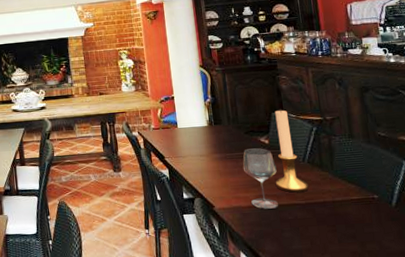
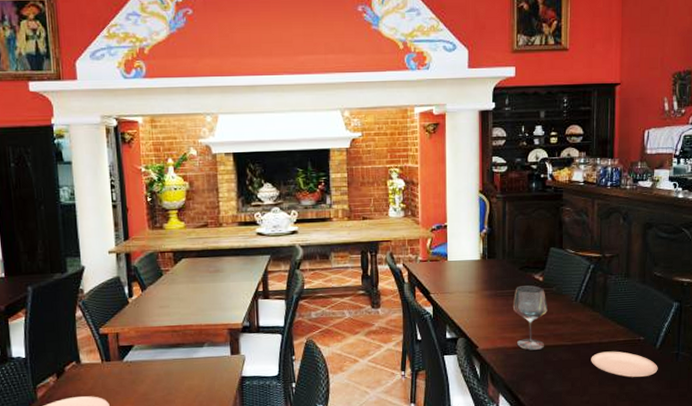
candle holder: present [275,109,309,193] -> none [544,243,577,333]
plate: none [326,209,398,236] -> present [591,351,658,378]

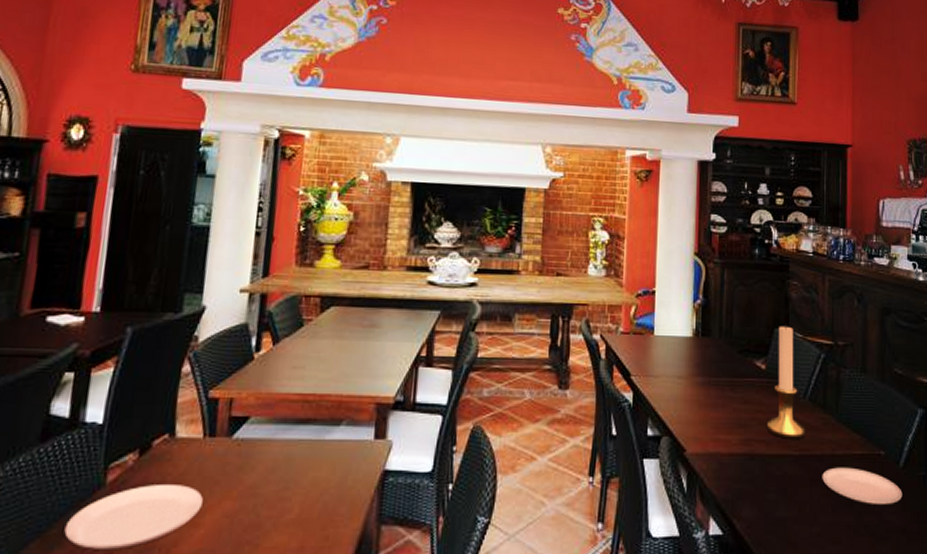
wine glass: present [512,285,547,350] -> none [729,374,771,459]
candle holder: none [544,243,577,333] -> present [766,324,806,439]

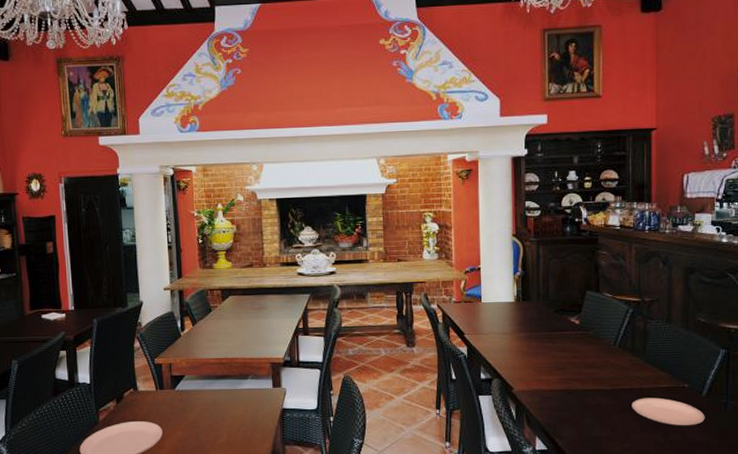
candle holder: present [766,324,806,439] -> none [581,287,617,378]

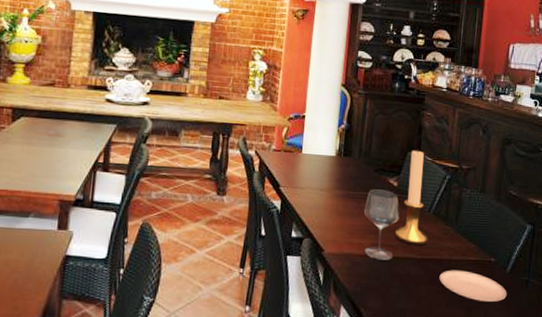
wine glass: none [548,328,585,394] -> present [363,189,400,261]
candle holder: none [581,287,617,378] -> present [394,149,429,246]

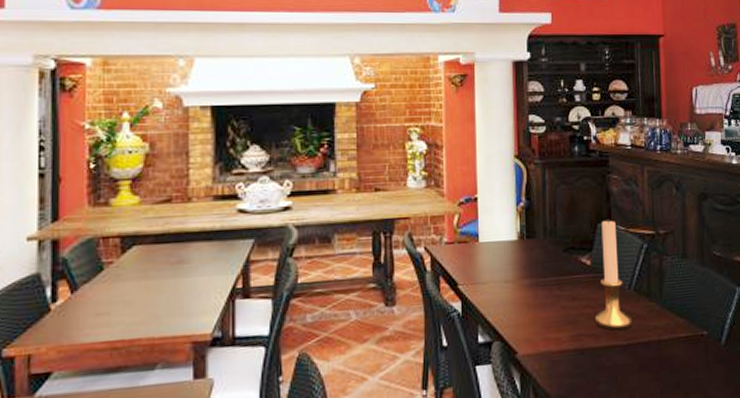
wine glass: present [363,189,400,261] -> none [557,271,598,354]
plate: present [439,270,507,303] -> none [650,350,725,383]

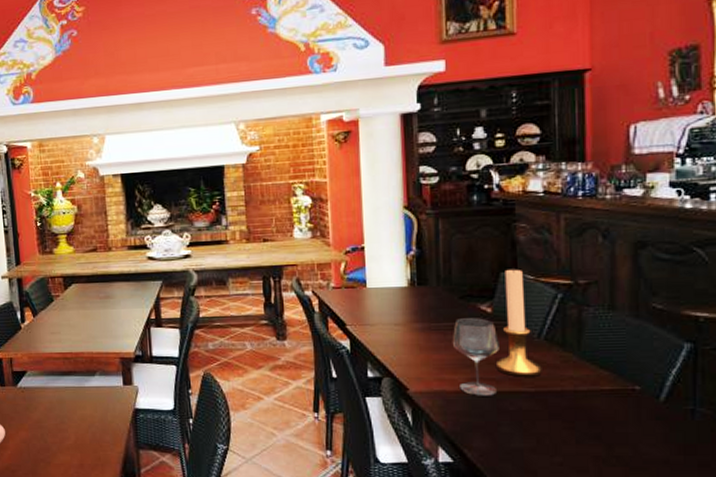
wine glass: none [557,271,598,354] -> present [452,318,499,396]

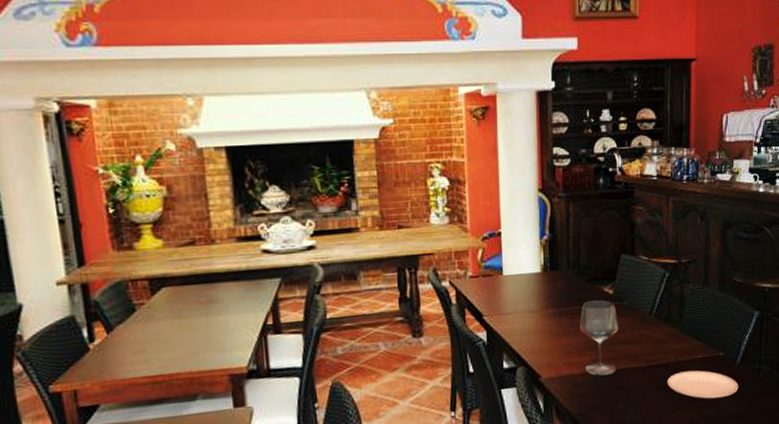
candle holder: present [495,267,542,377] -> none [615,249,652,354]
plate: none [563,402,664,438] -> present [667,370,739,399]

